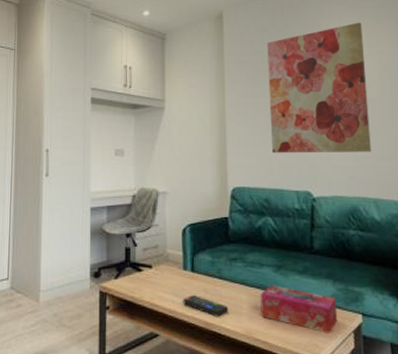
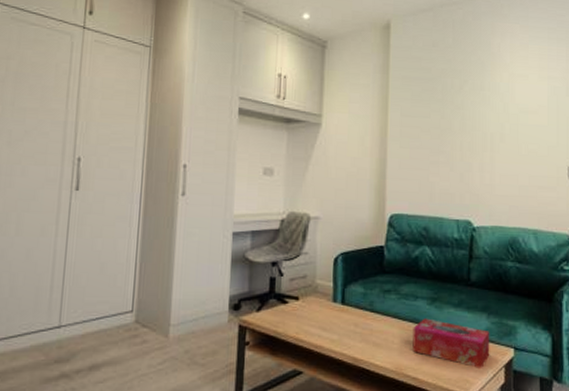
remote control: present [183,295,229,317] -> none [330,330,379,352]
wall art: present [267,22,371,153] -> none [433,43,534,182]

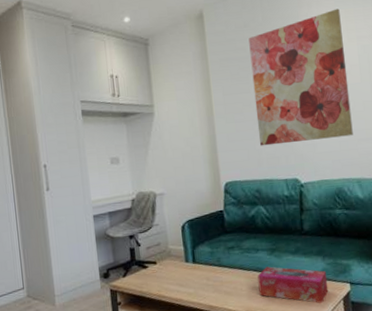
wall art: none [433,43,534,182] -> present [248,8,353,146]

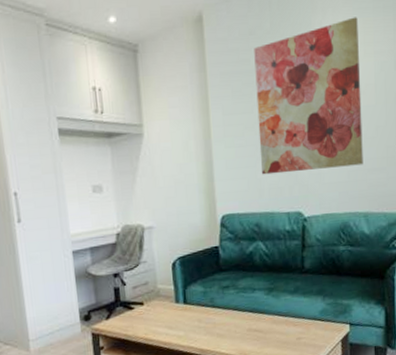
tissue box: present [257,266,329,303] -> none [253,307,327,345]

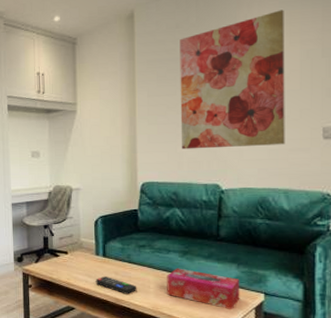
remote control: none [177,326,223,343] -> present [95,277,137,294]
tissue box: none [253,307,327,345] -> present [167,268,240,309]

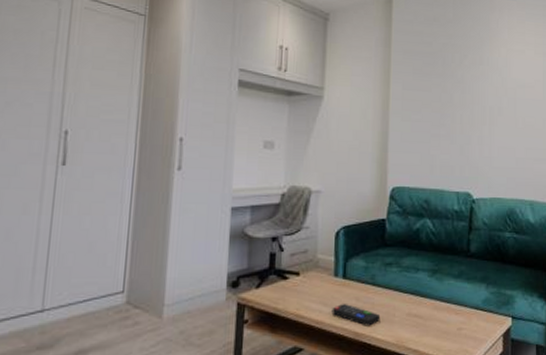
tissue box: present [167,268,240,309] -> none [413,290,489,338]
wall art: present [180,9,285,150] -> none [434,20,531,154]

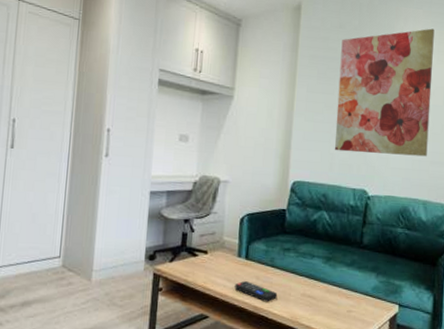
wall art: none [434,20,531,154] -> present [334,28,435,157]

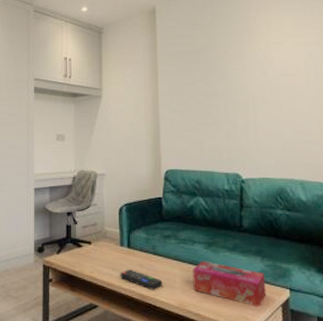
tissue box: none [307,275,378,321] -> present [192,261,267,307]
wall art: present [334,28,435,157] -> none [197,15,297,138]

